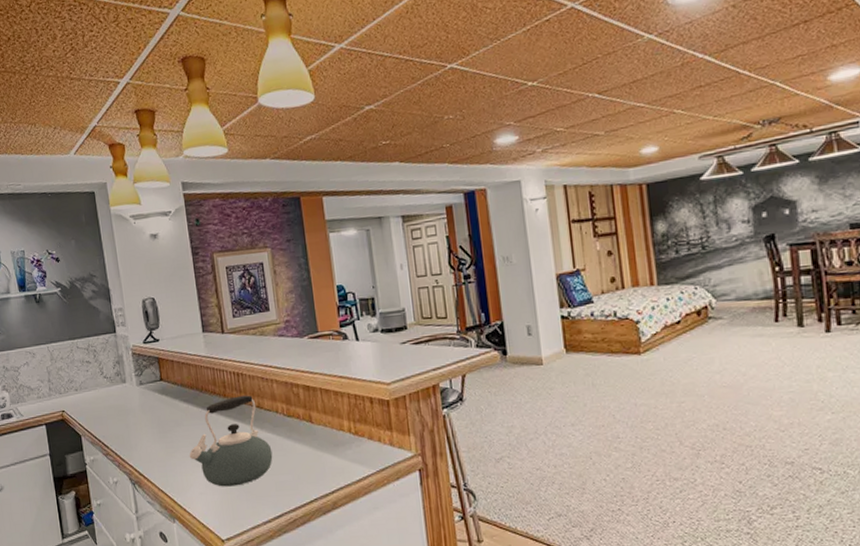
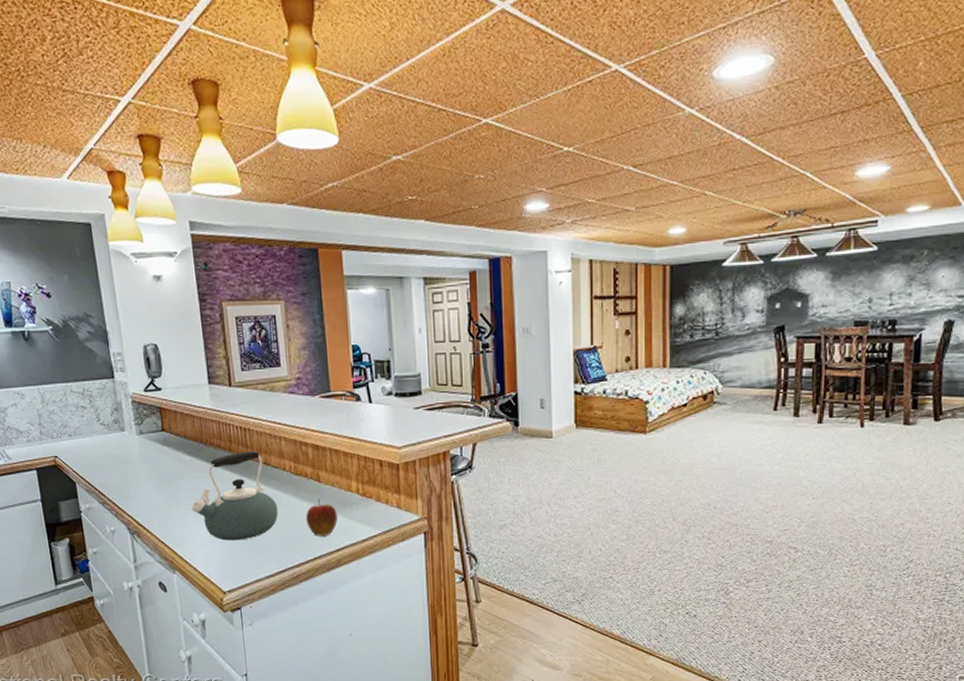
apple: none [299,440,332,479] -> present [305,499,338,537]

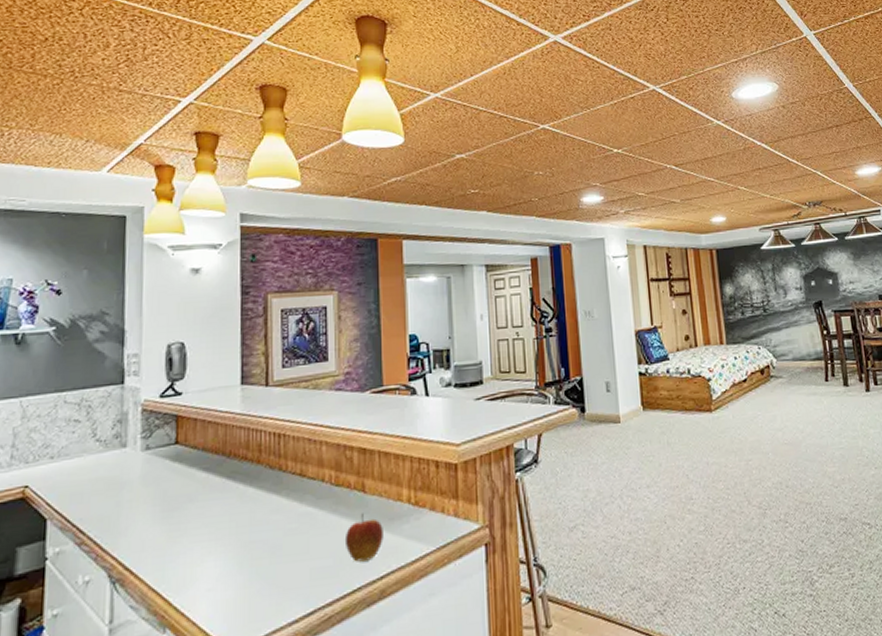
kettle: present [191,451,279,541] -> none [199,460,311,580]

